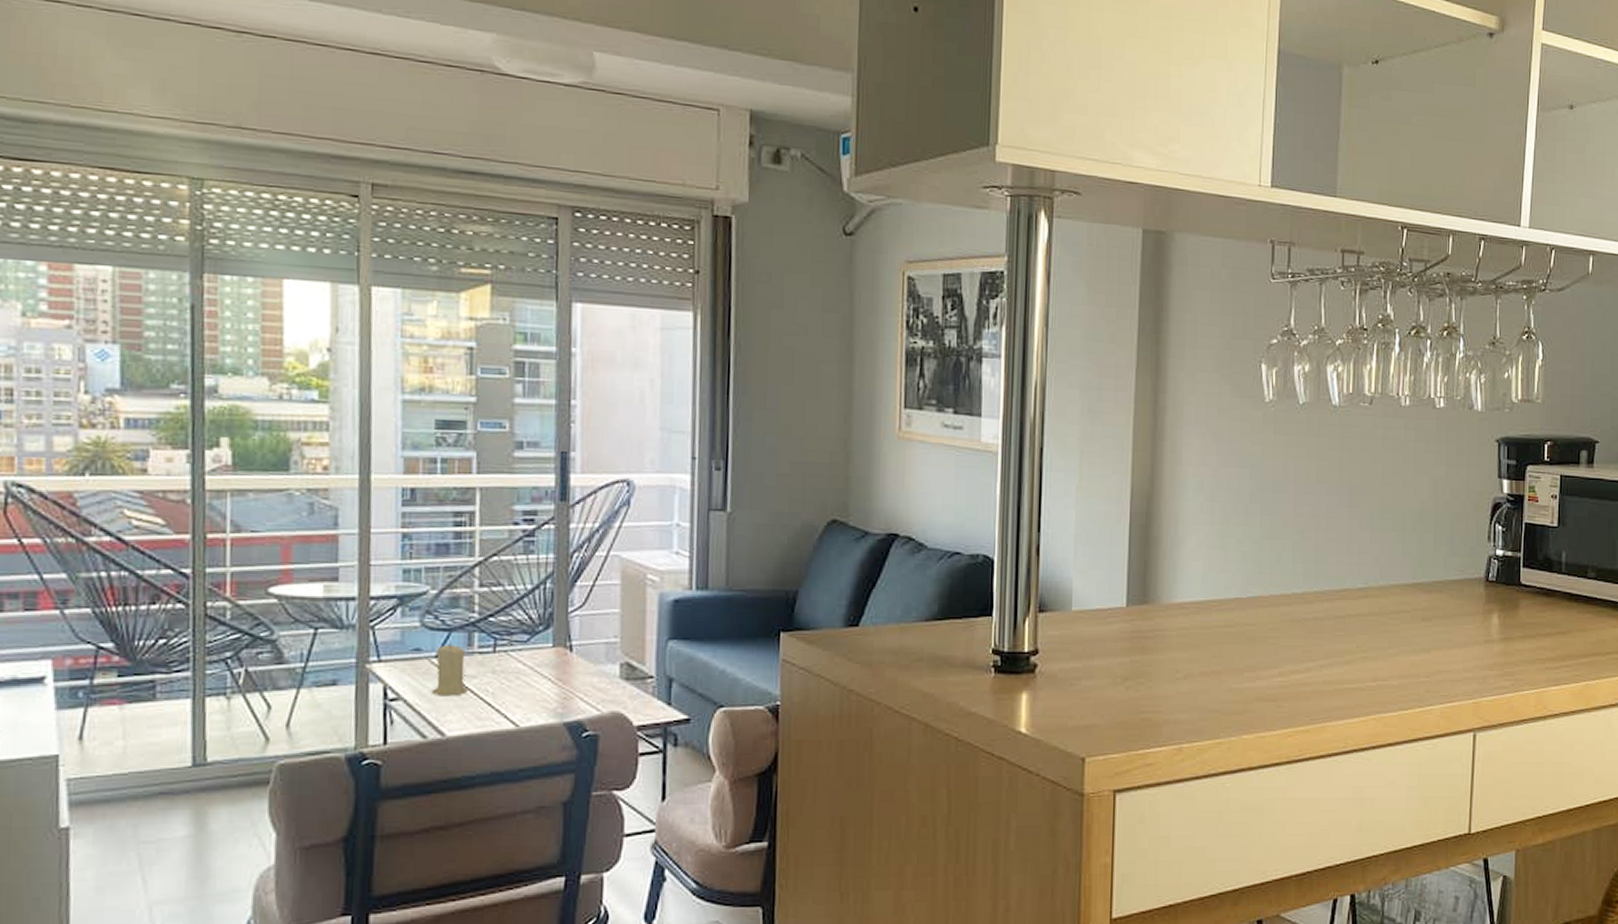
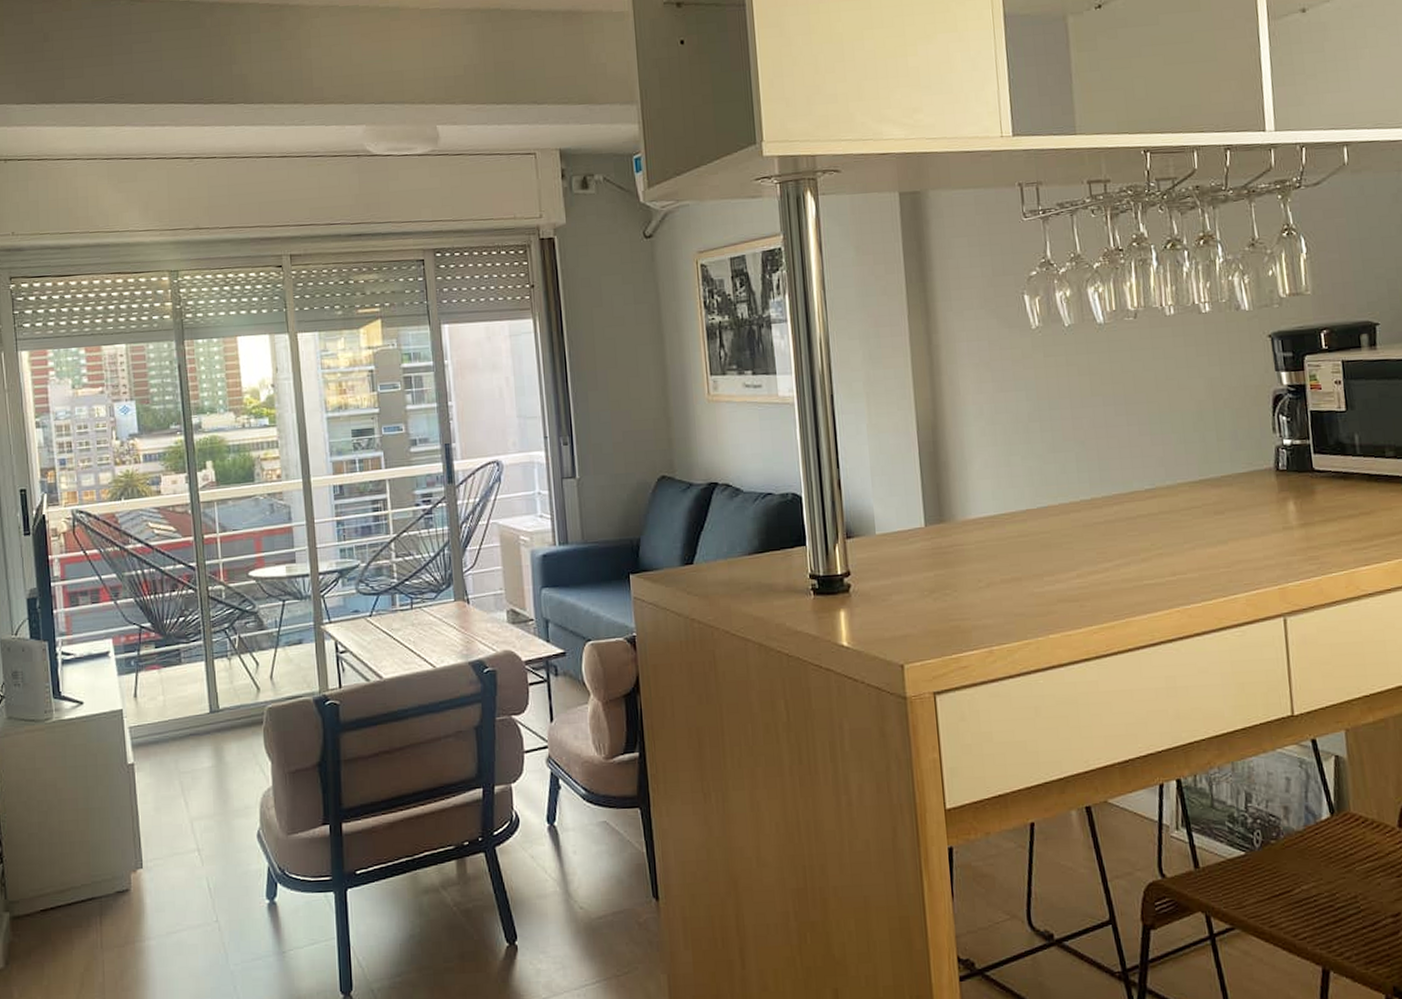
candle: present [431,643,469,696] -> none [369,604,396,647]

